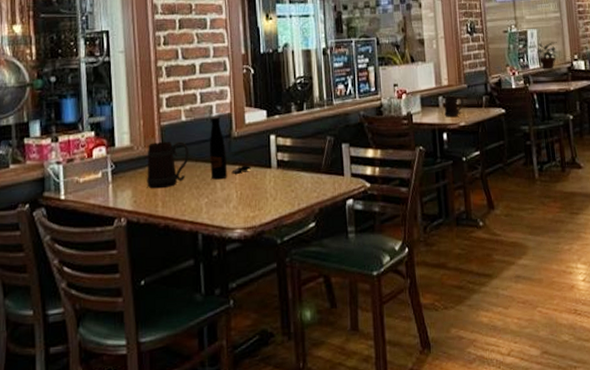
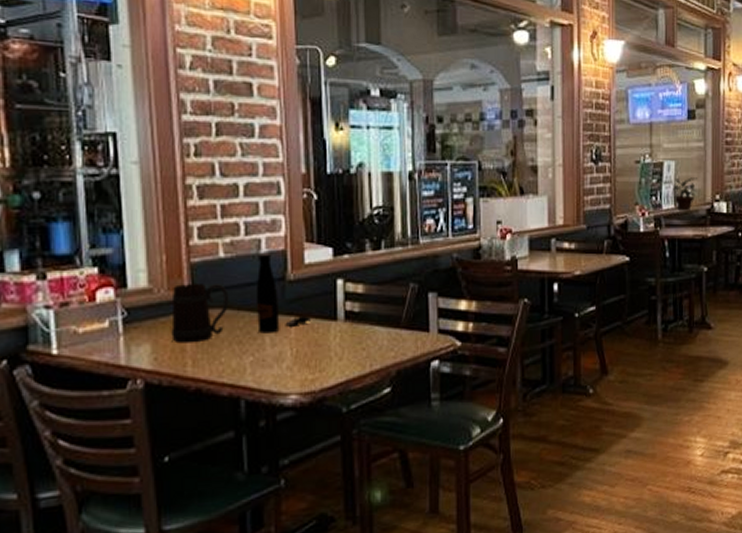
beer mug: present [444,95,464,118] -> none [557,238,581,265]

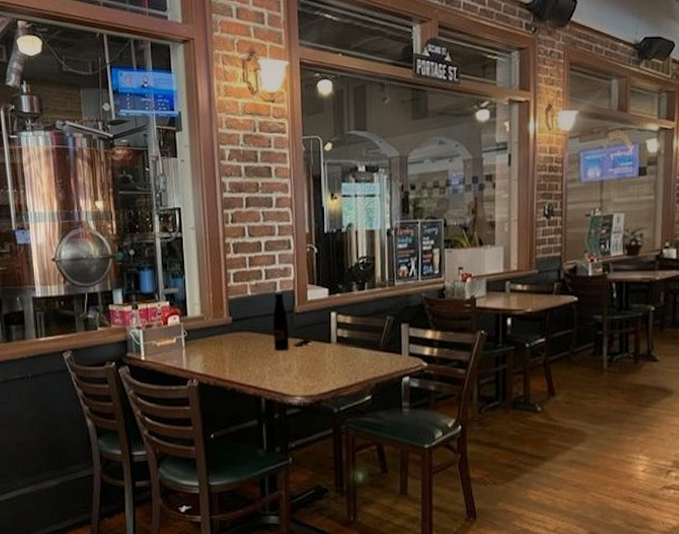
beer mug: present [171,282,229,343] -> none [216,313,254,356]

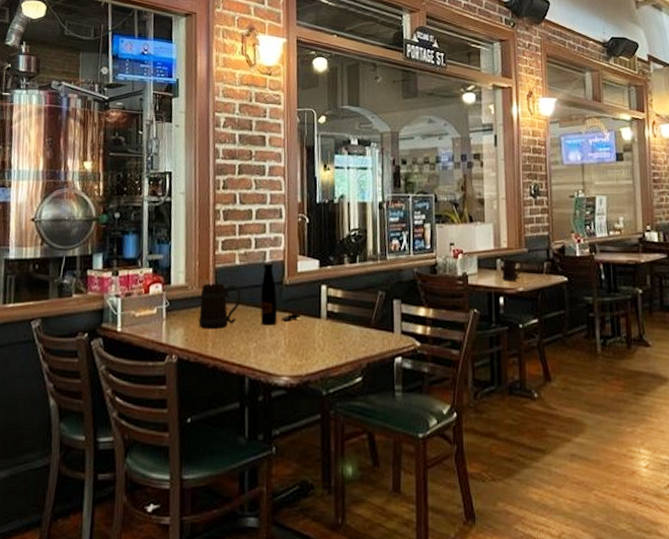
beer mug: none [216,313,254,356] -> present [199,283,241,330]
beer mug: none [510,281,533,304] -> present [502,259,524,282]
potted plant: present [620,227,647,258] -> none [604,210,628,240]

